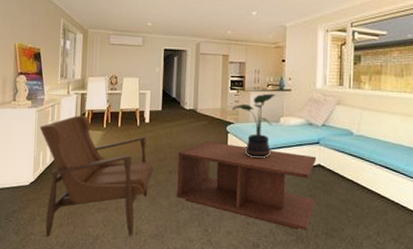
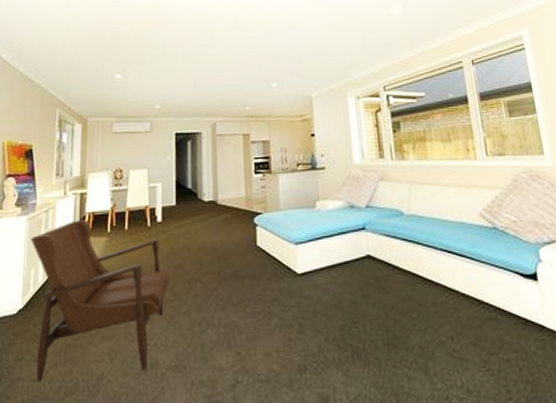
coffee table: present [177,141,317,230] -> none [198,238,370,343]
potted plant: present [232,93,276,159] -> none [259,174,309,255]

